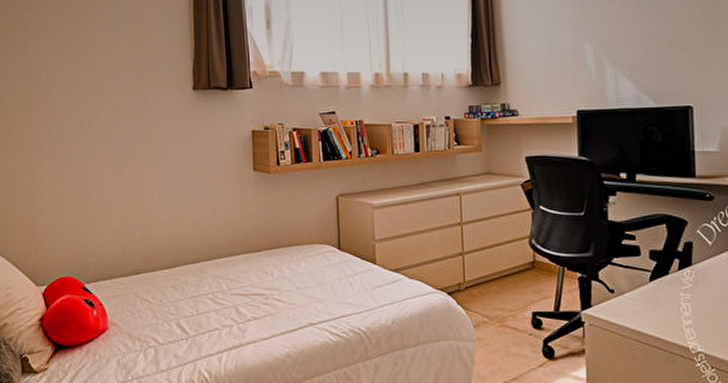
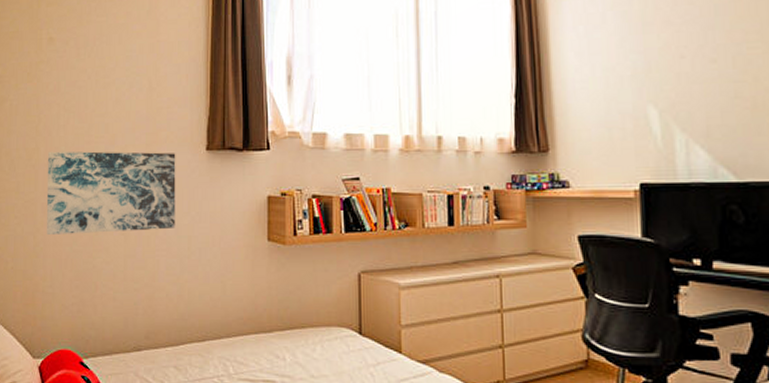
wall art: none [39,92,167,172] -> present [46,151,176,234]

